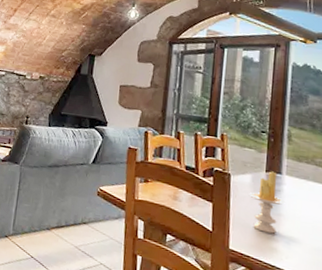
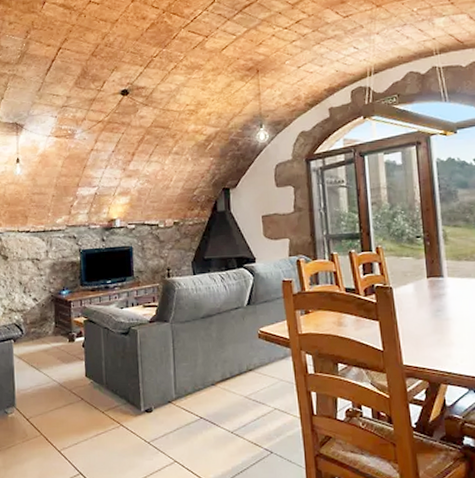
candle: present [249,171,285,234] -> none [414,276,452,340]

